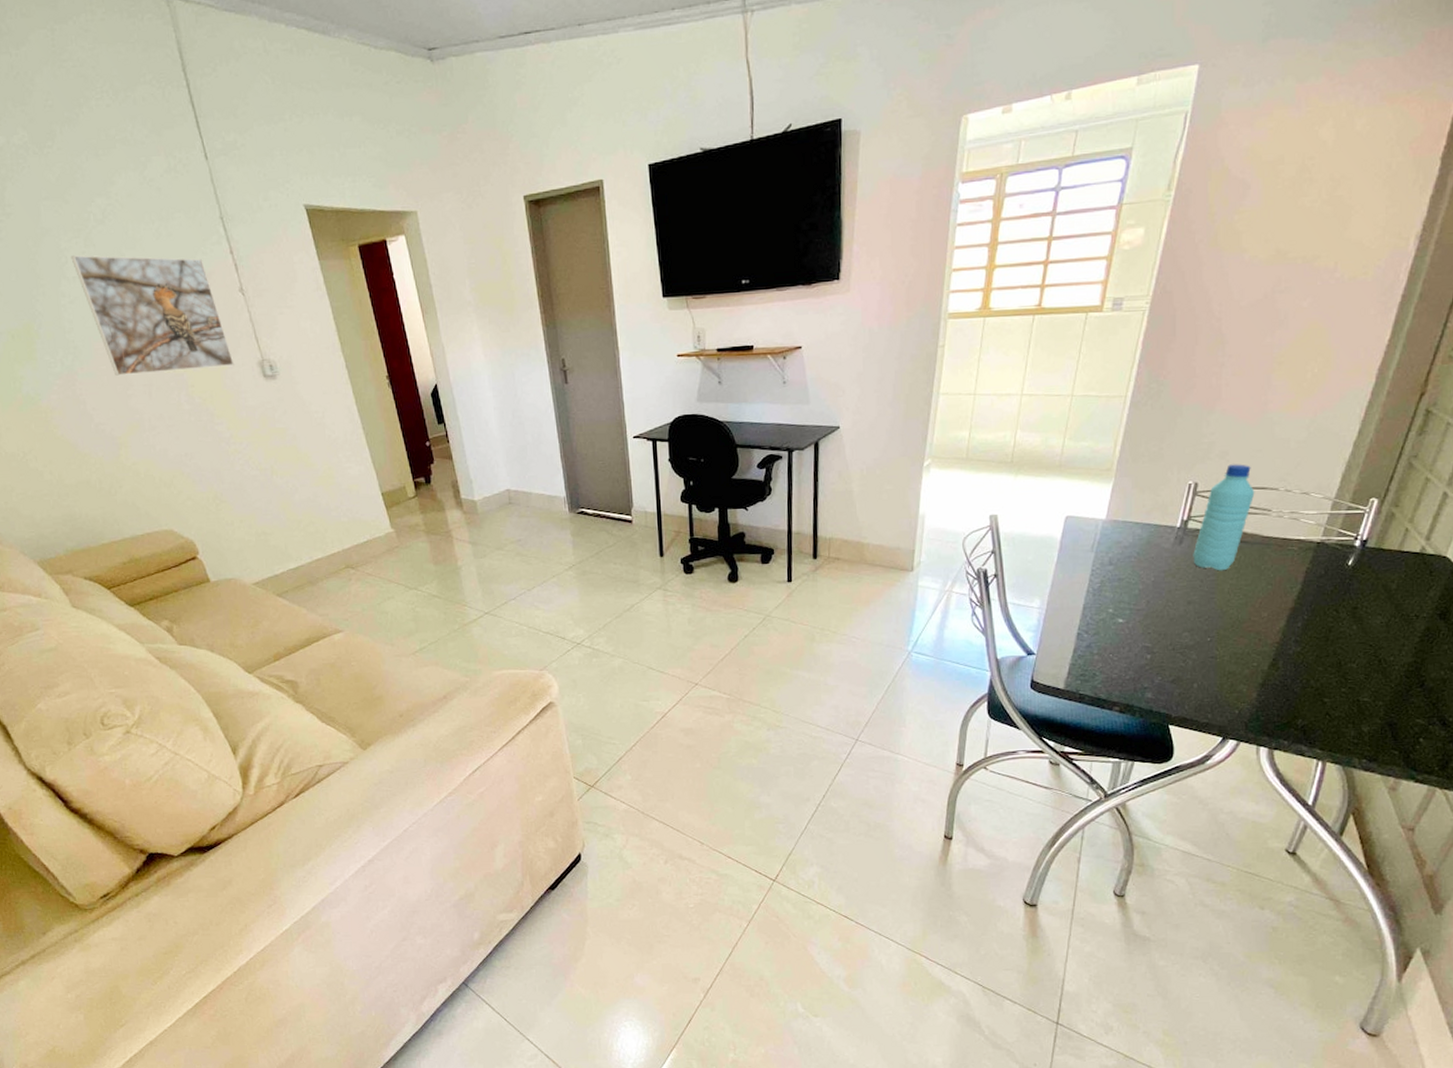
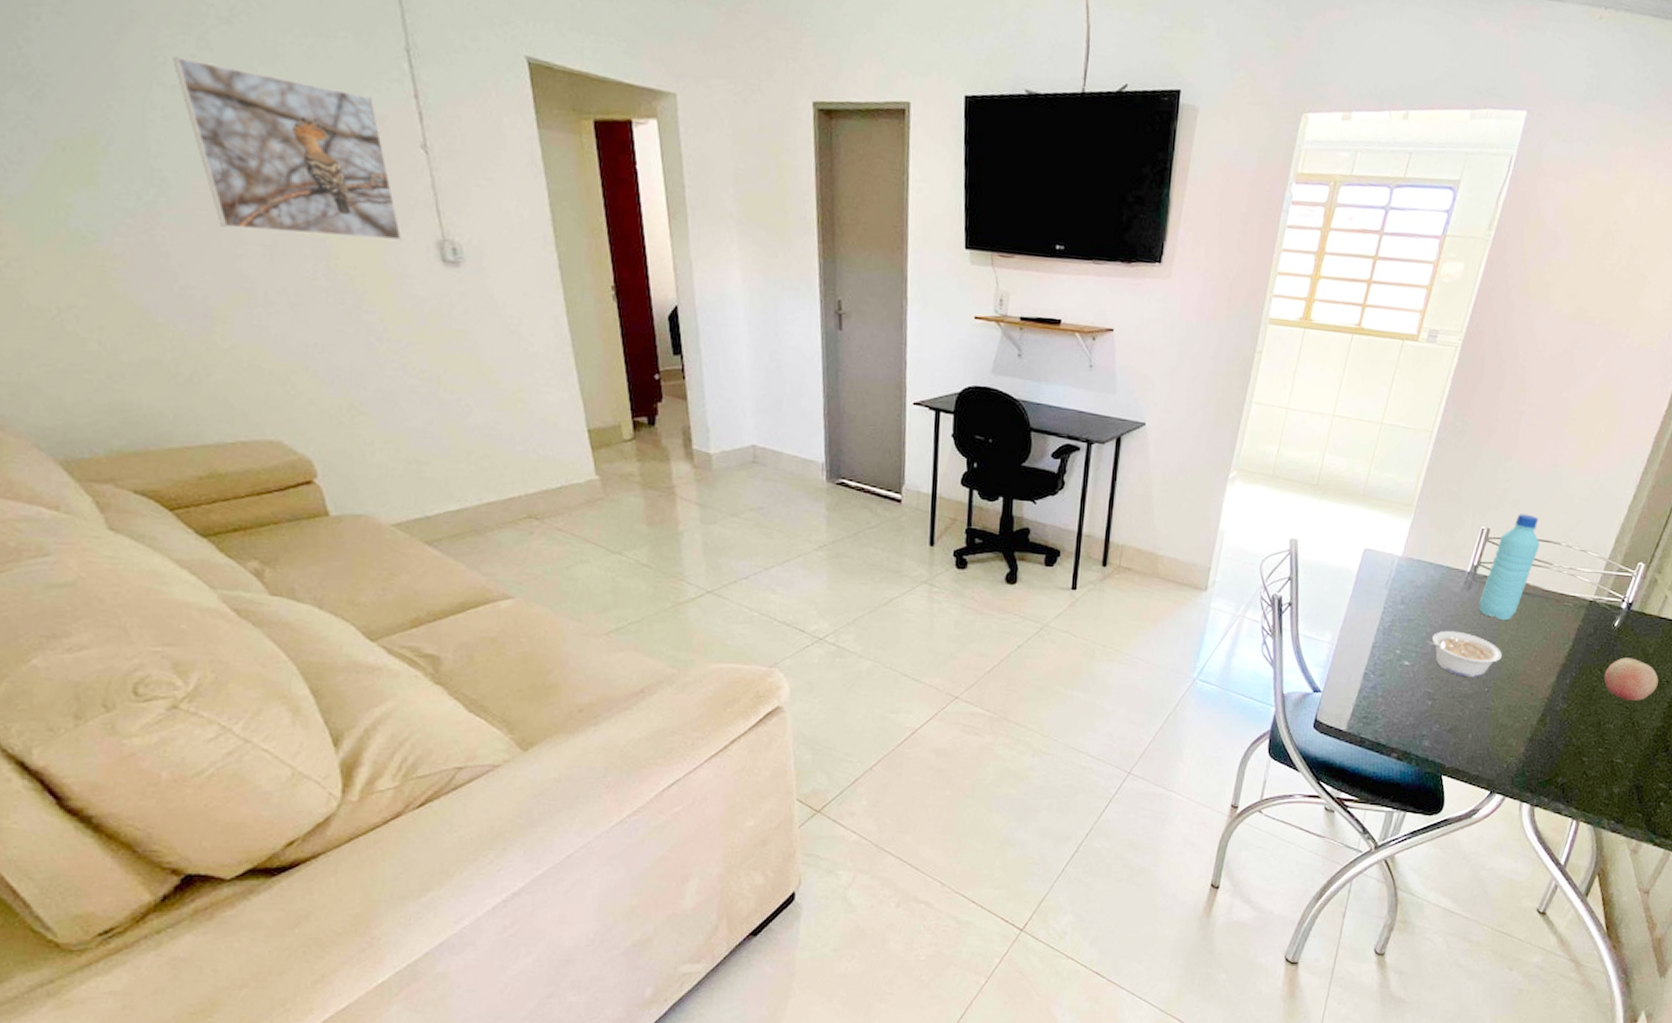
legume: none [1139,585,1223,630] -> present [1426,630,1502,678]
fruit: none [1341,595,1405,638] -> present [1604,657,1658,701]

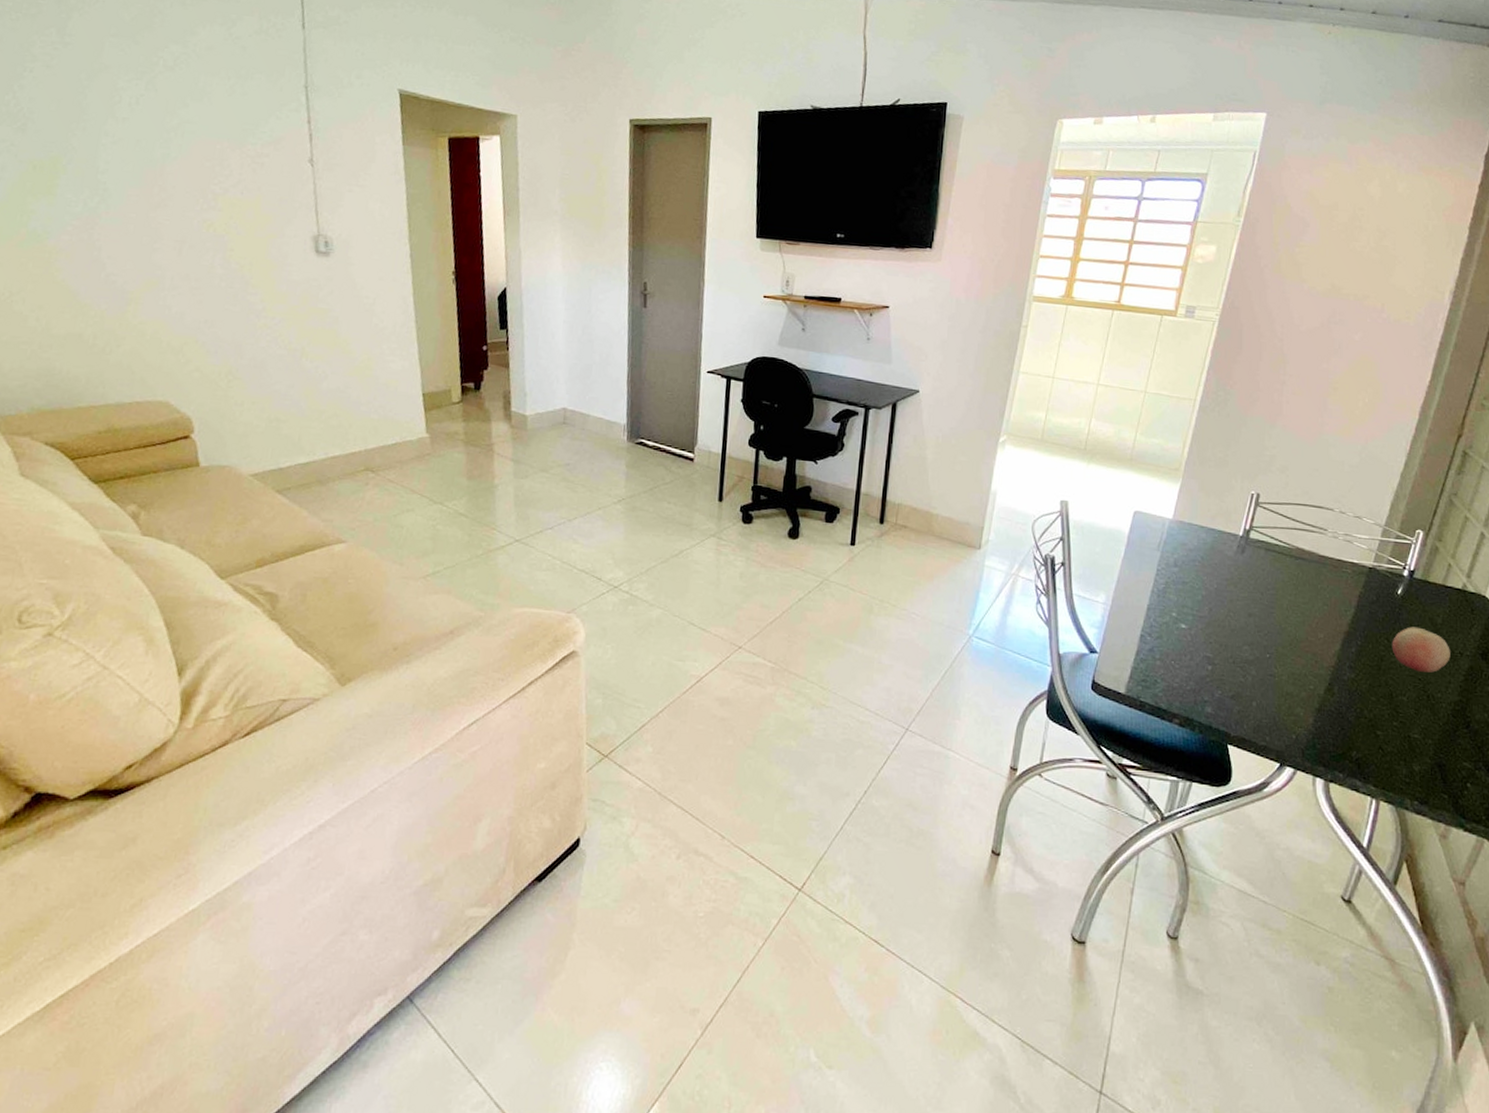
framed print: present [172,57,402,241] -> none [126,96,286,236]
legume: present [1426,630,1502,678] -> none [1202,594,1282,644]
water bottle: present [1479,514,1540,621] -> none [1254,479,1312,586]

